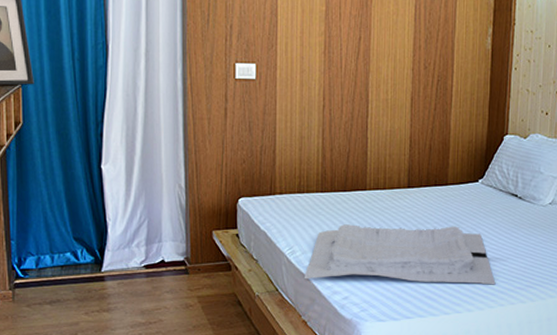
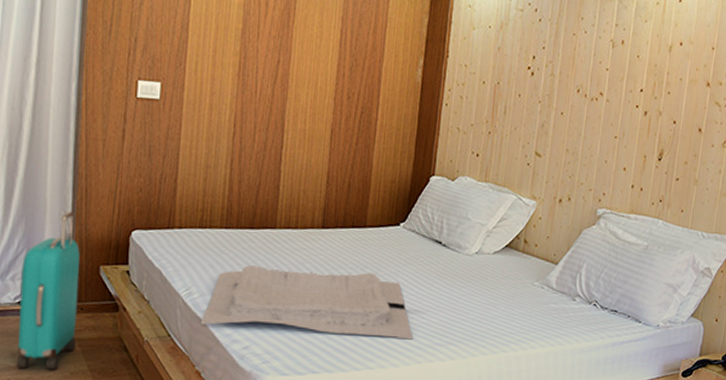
suitcase: none [145,184,197,324] -> present [16,211,80,370]

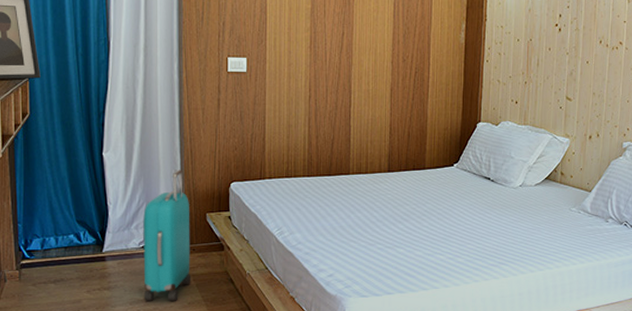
towel: present [200,265,413,340] -> none [291,206,471,262]

